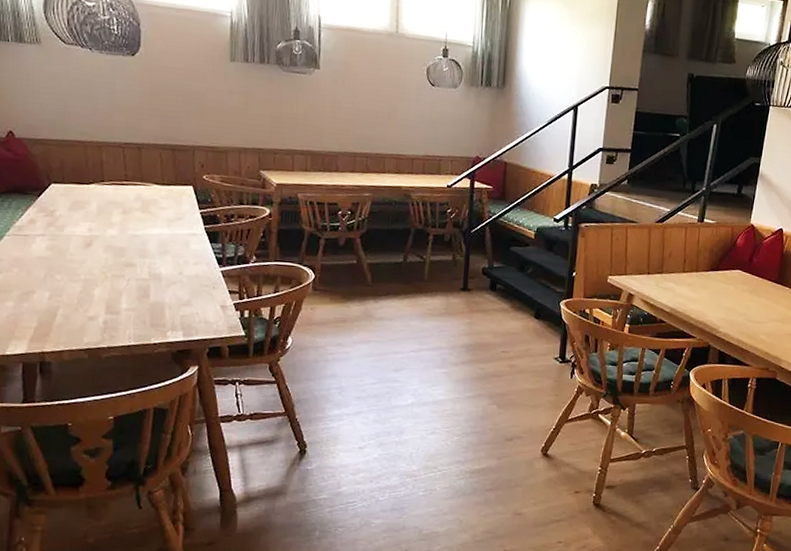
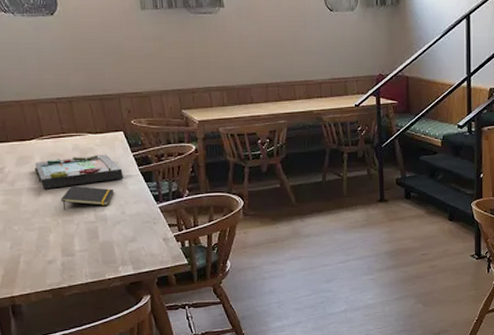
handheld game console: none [89,206,187,239] -> present [34,154,123,189]
notepad: none [113,238,175,263] -> present [60,185,115,210]

